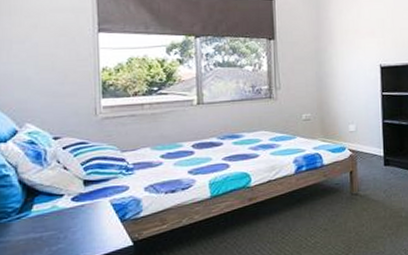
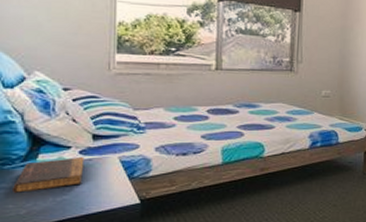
book: none [10,203,77,246] -> present [13,156,84,193]

